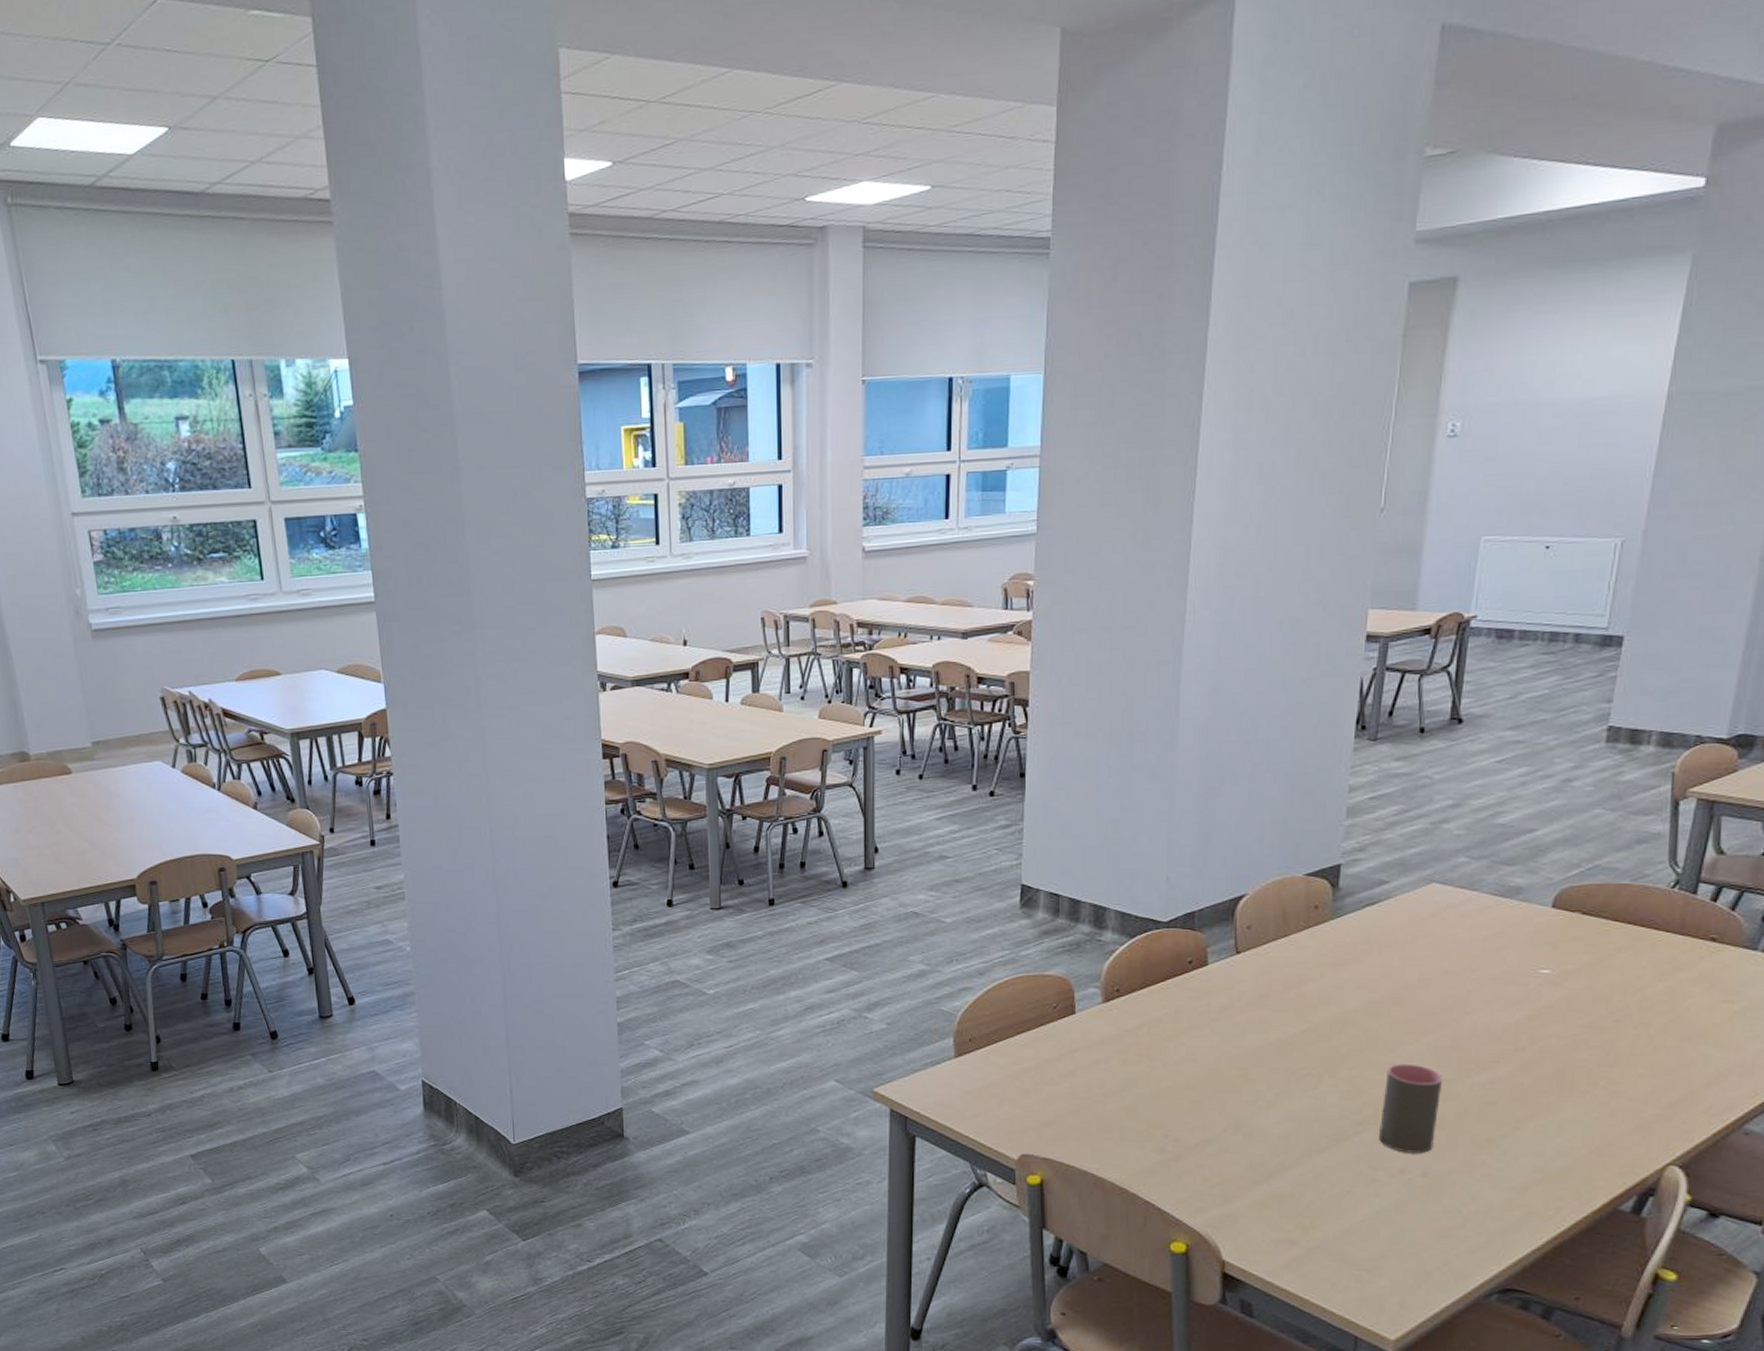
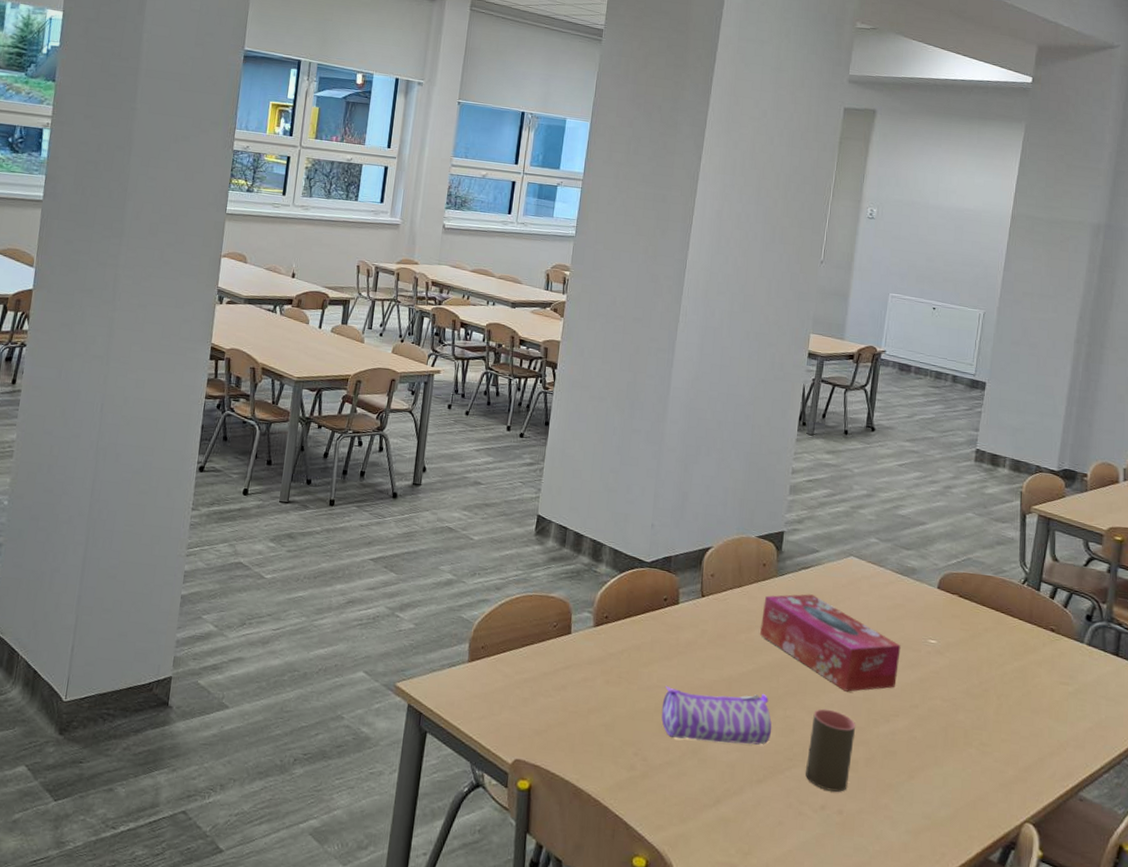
pencil case: none [1193,1054,1335,1114] -> present [661,685,772,745]
tissue box: none [1314,934,1502,1041] -> present [760,594,901,692]

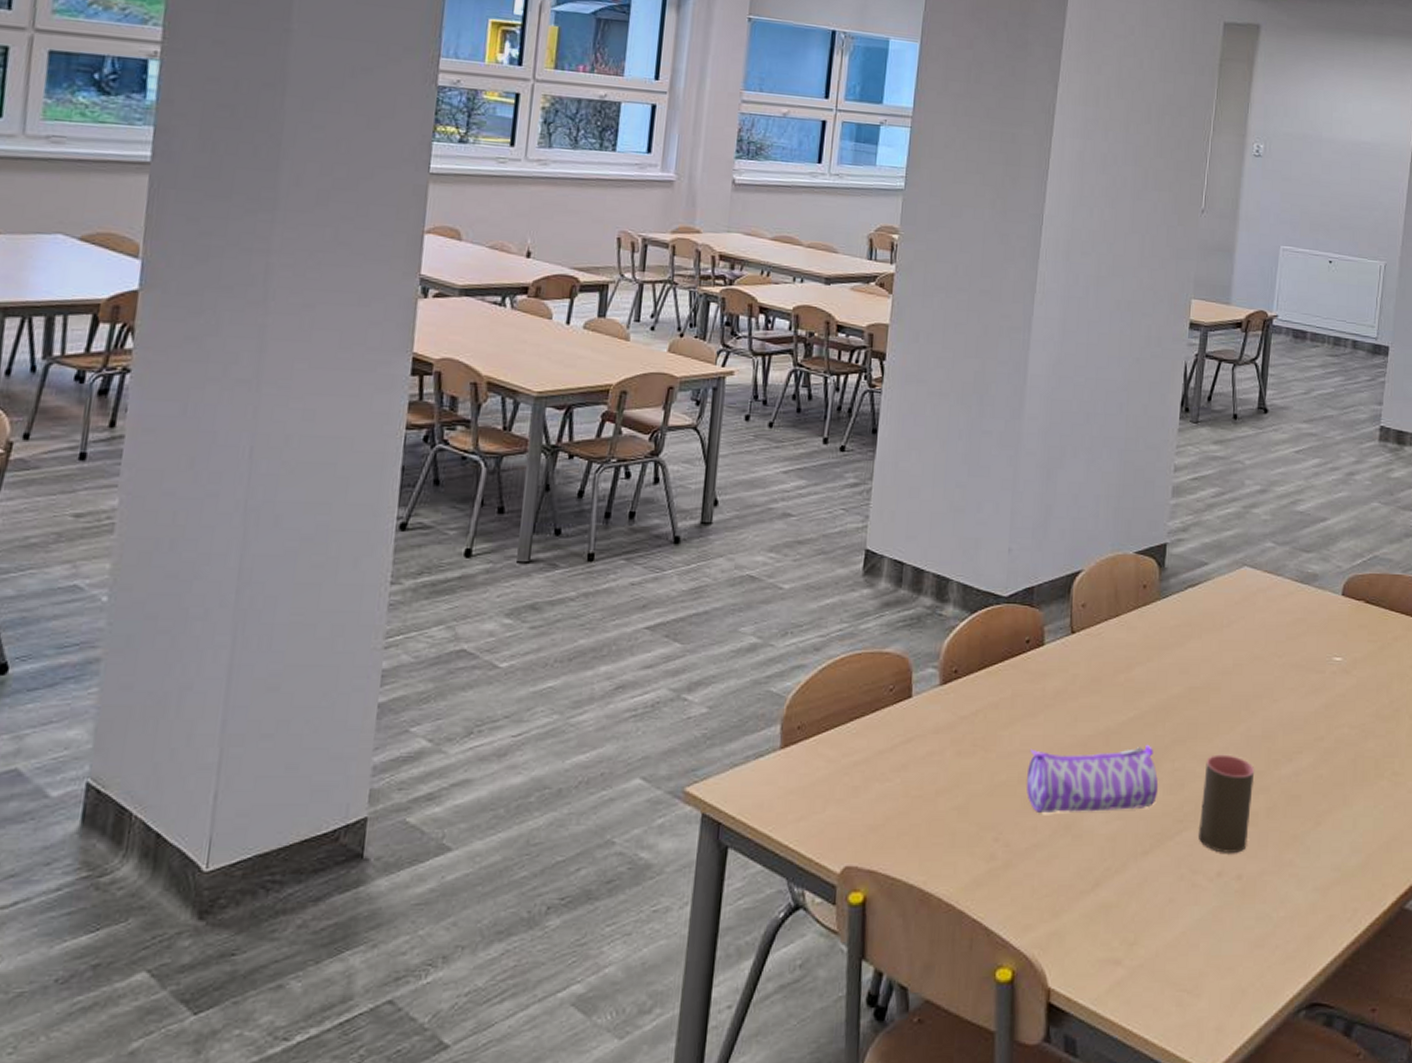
tissue box: present [760,594,901,692] -> none [1142,617,1303,730]

